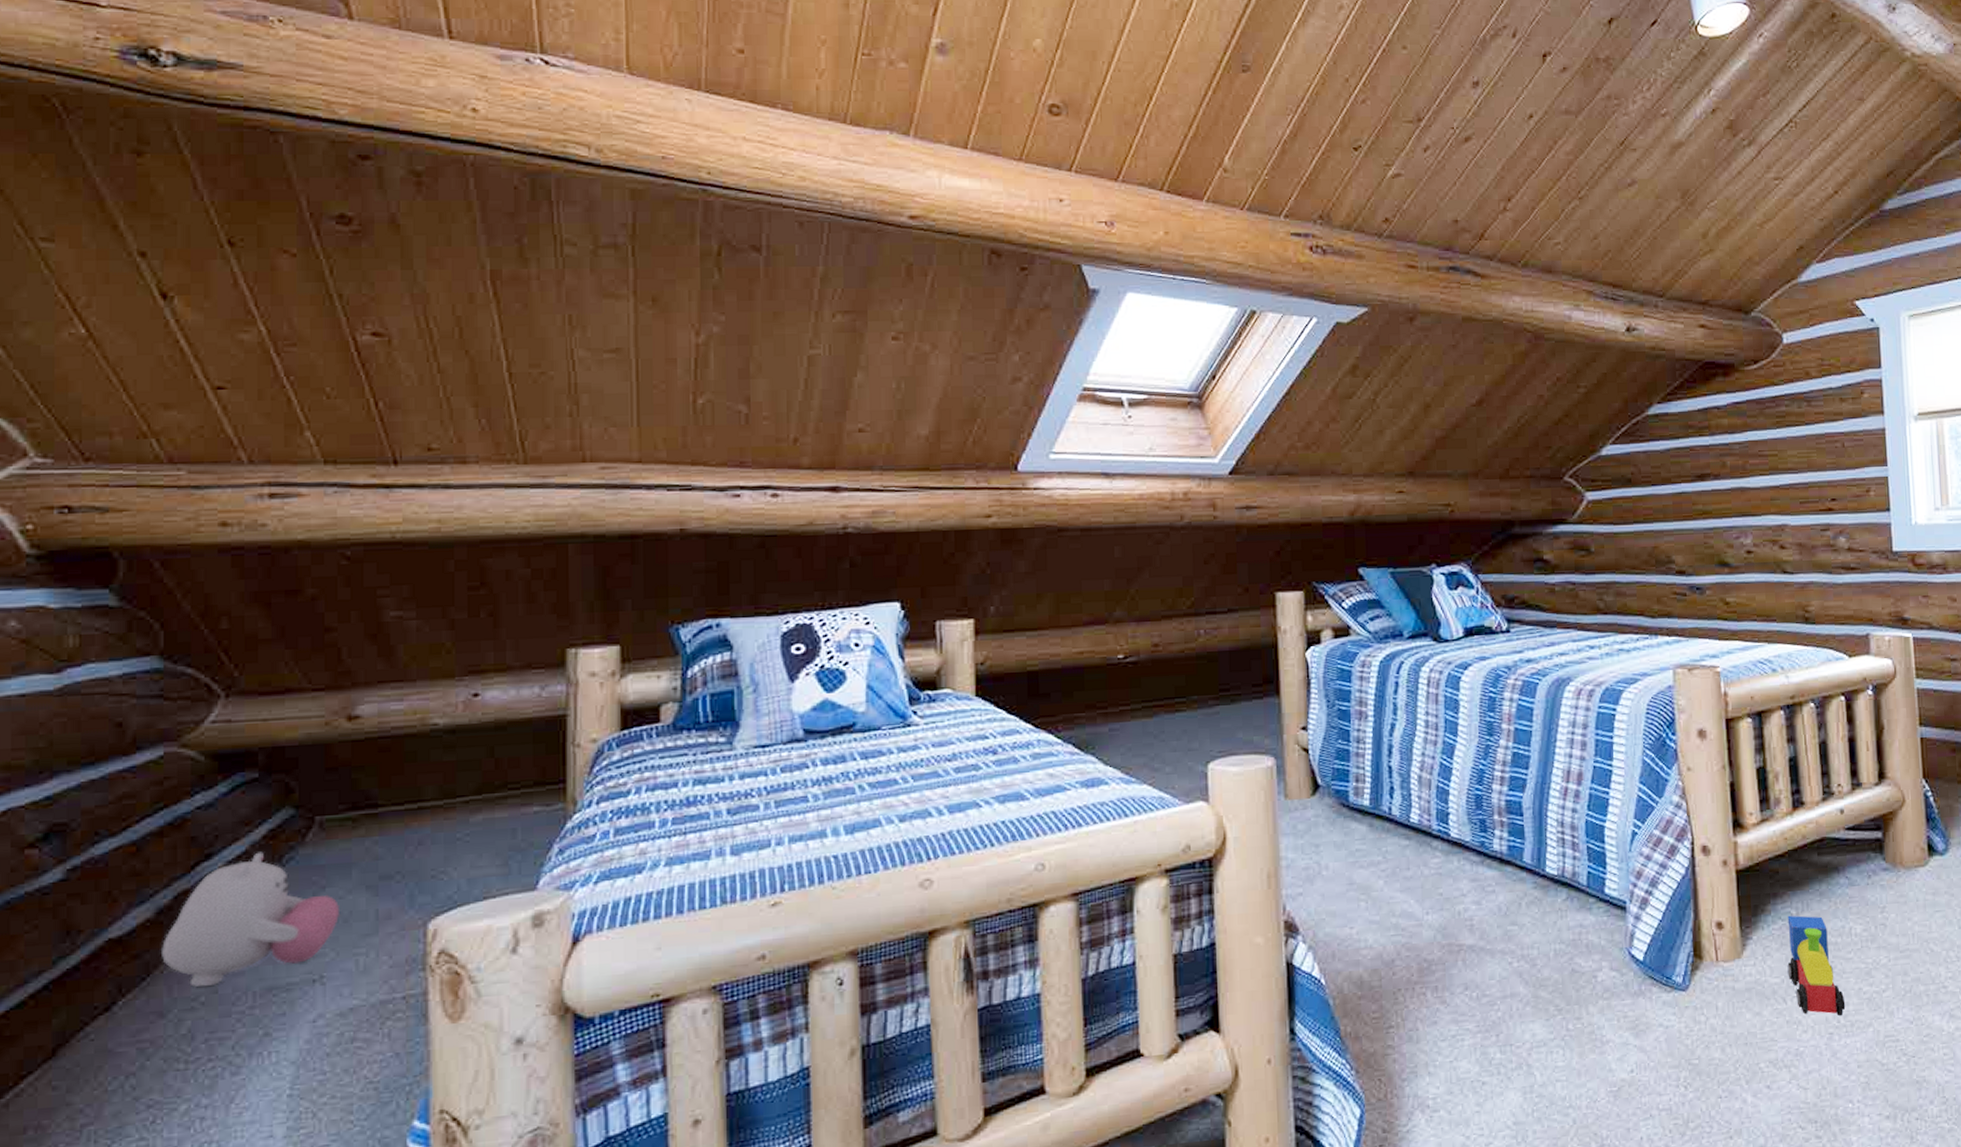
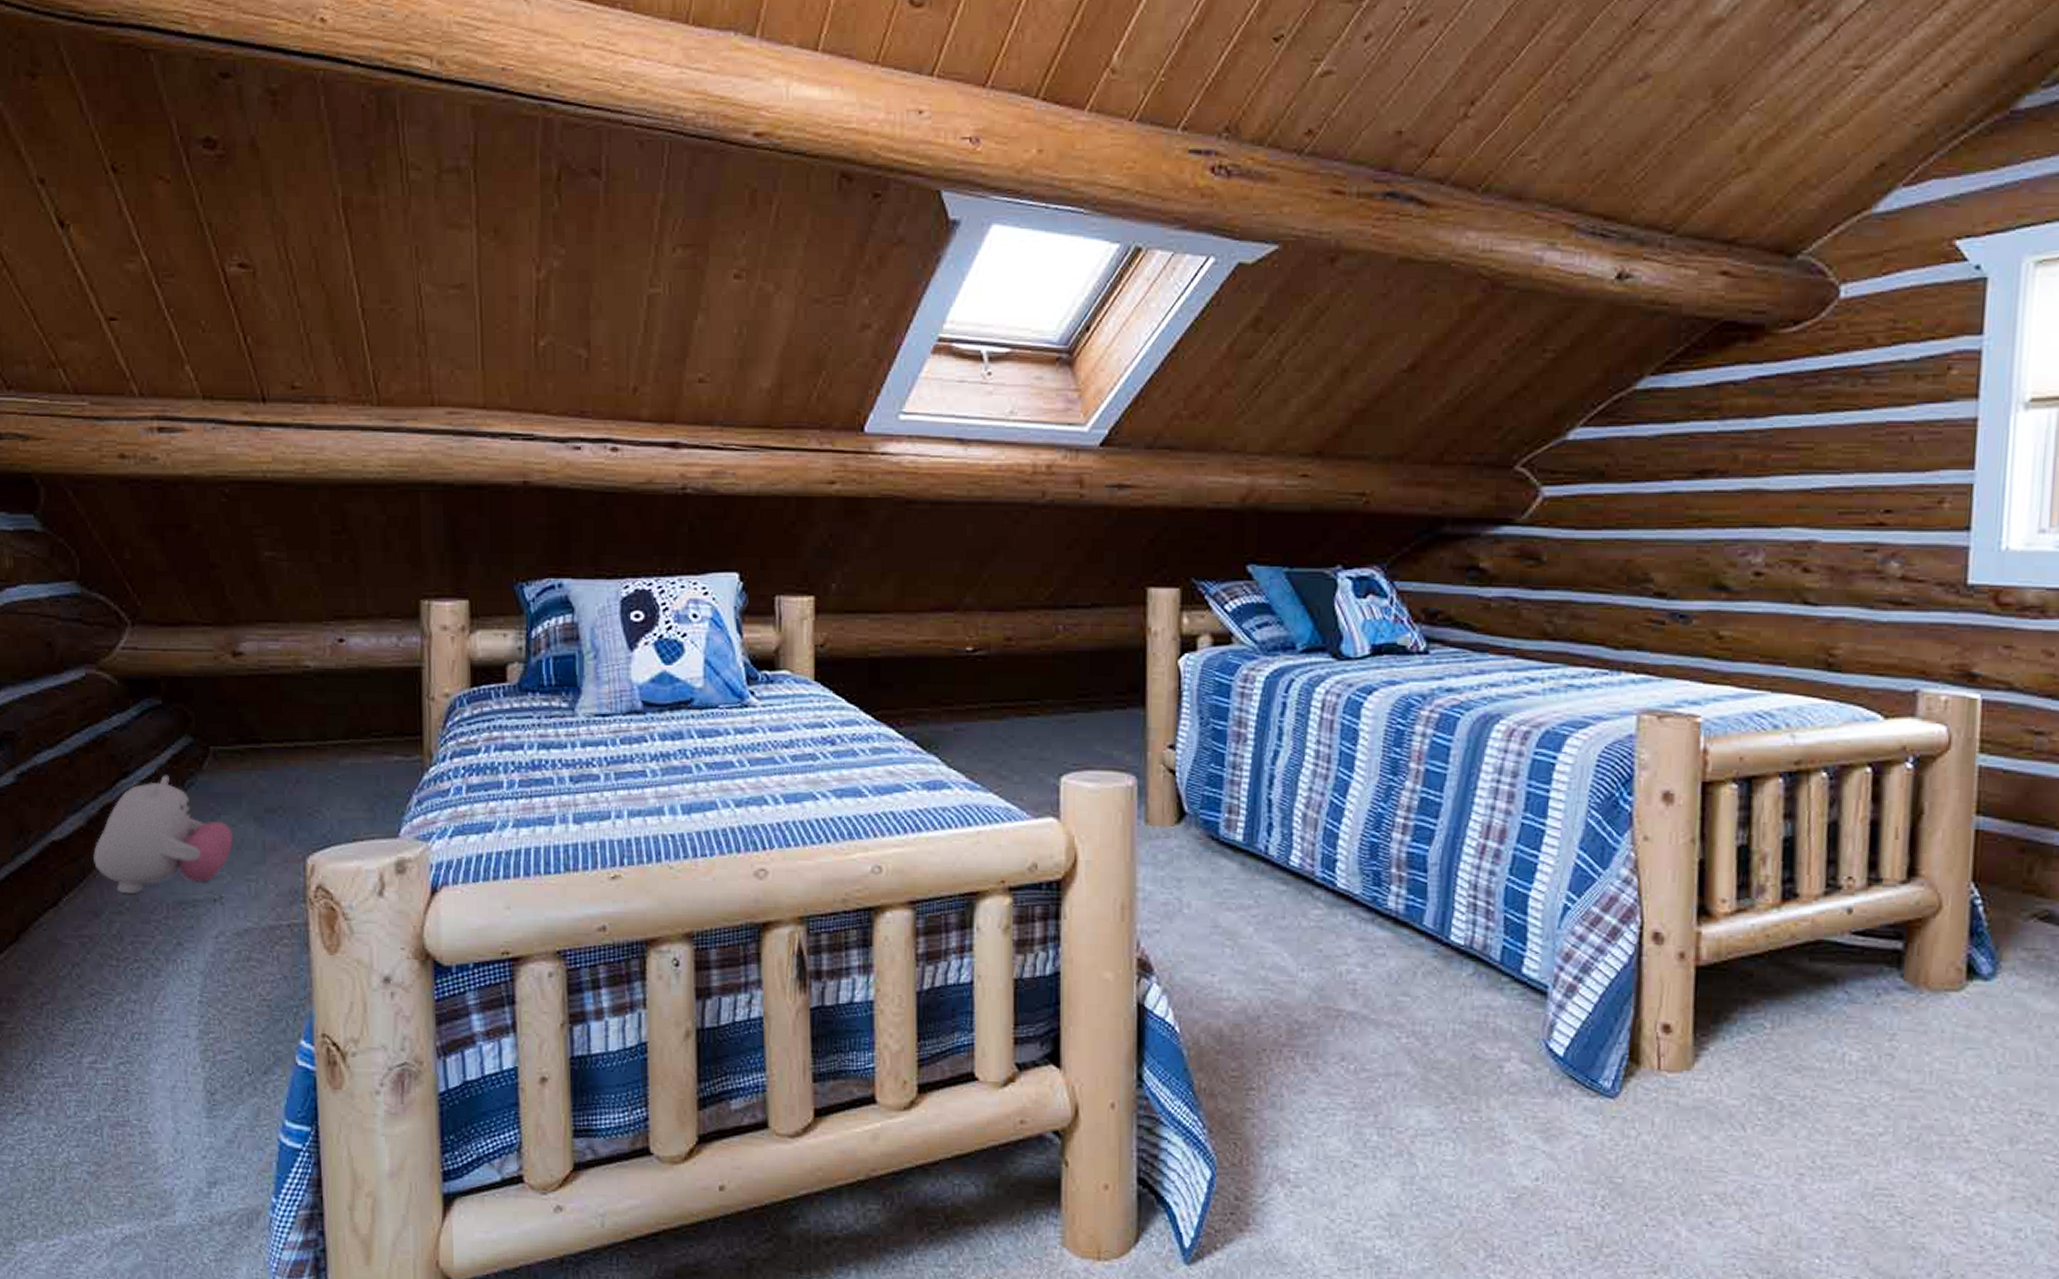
toy train: present [1787,915,1846,1017] -> none [1751,1028,1826,1156]

